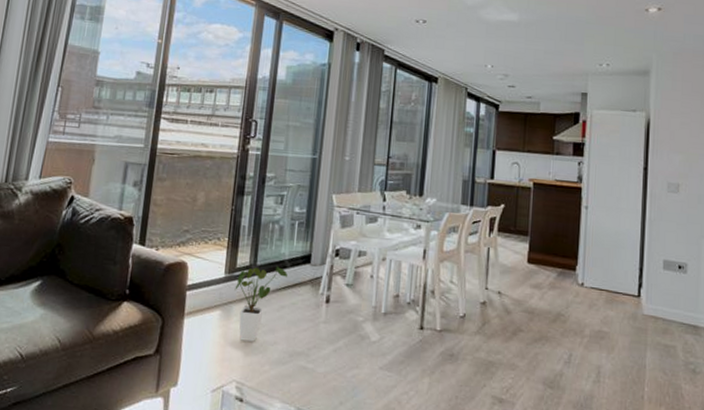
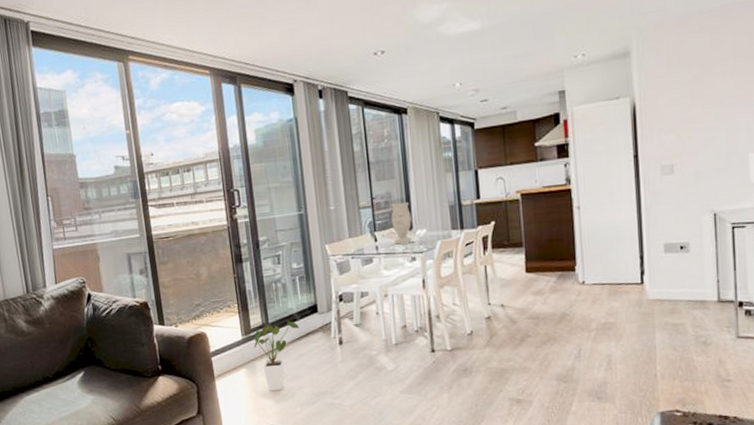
vase: none [403,166,424,210] -> present [391,202,412,245]

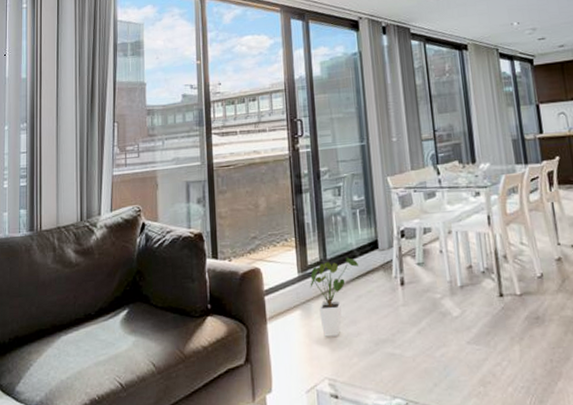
vase: present [391,202,412,245] -> none [453,135,476,178]

